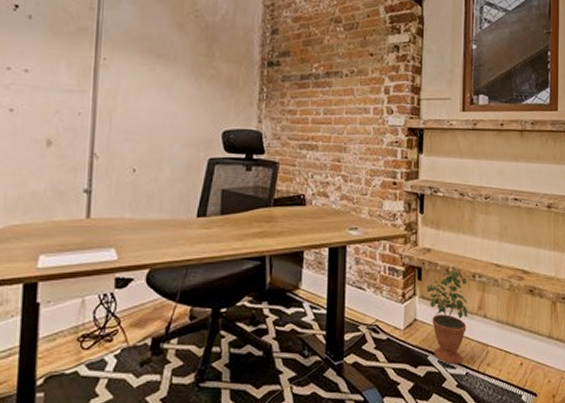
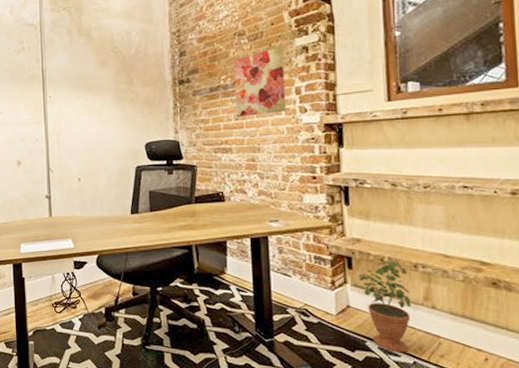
wall art: none [326,41,377,112] -> present [234,46,286,118]

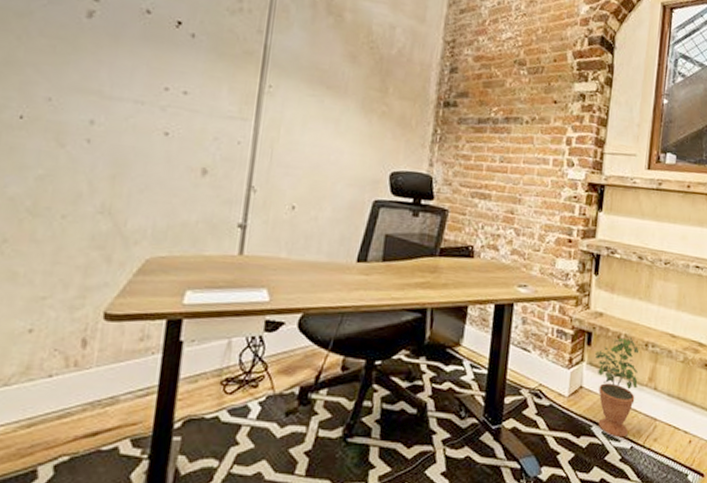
wall art: present [234,46,286,118] -> none [502,87,562,163]

